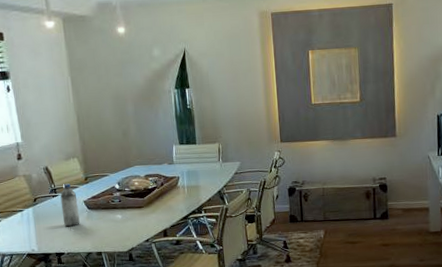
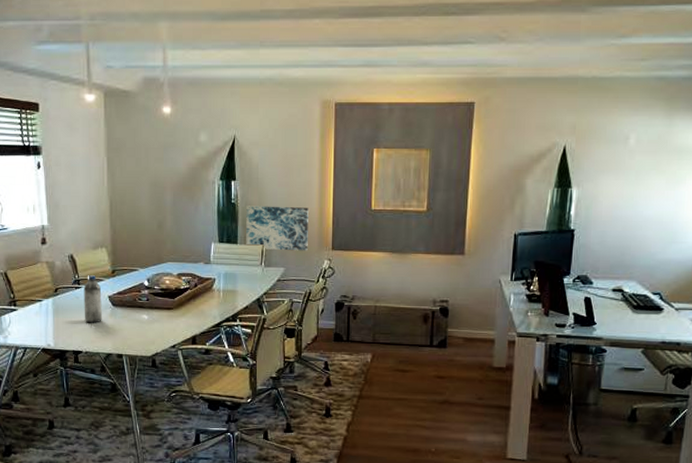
wall art: none [201,107,259,147] -> present [246,206,308,251]

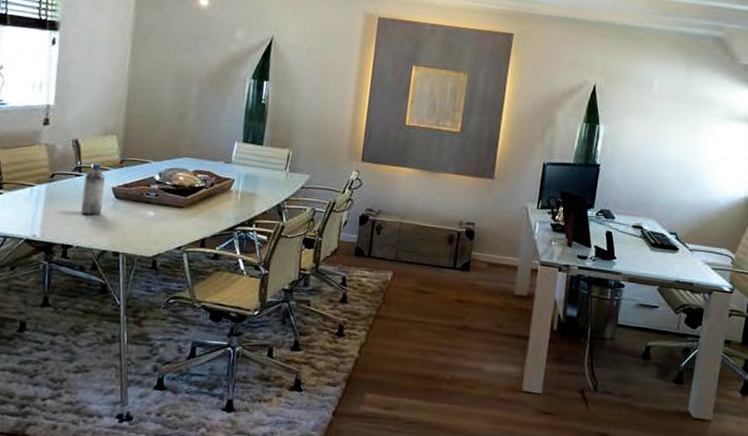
wall art: present [246,206,308,251] -> none [272,107,342,160]

